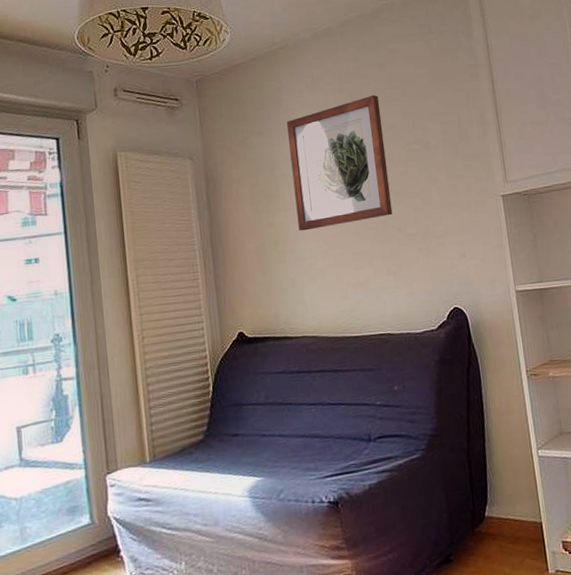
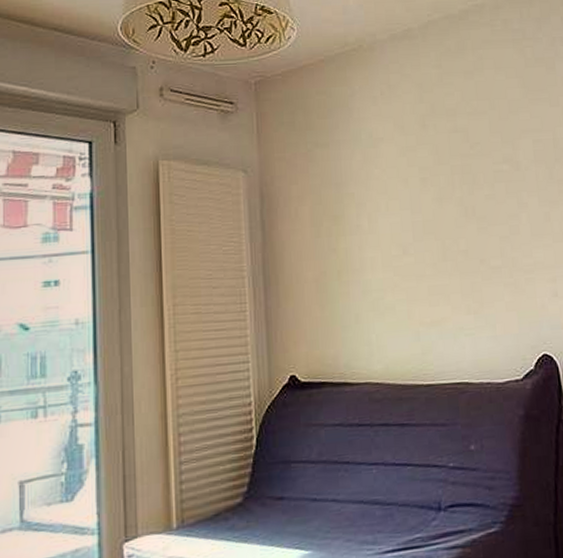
wall art: present [287,94,393,231] -> none [357,106,475,259]

